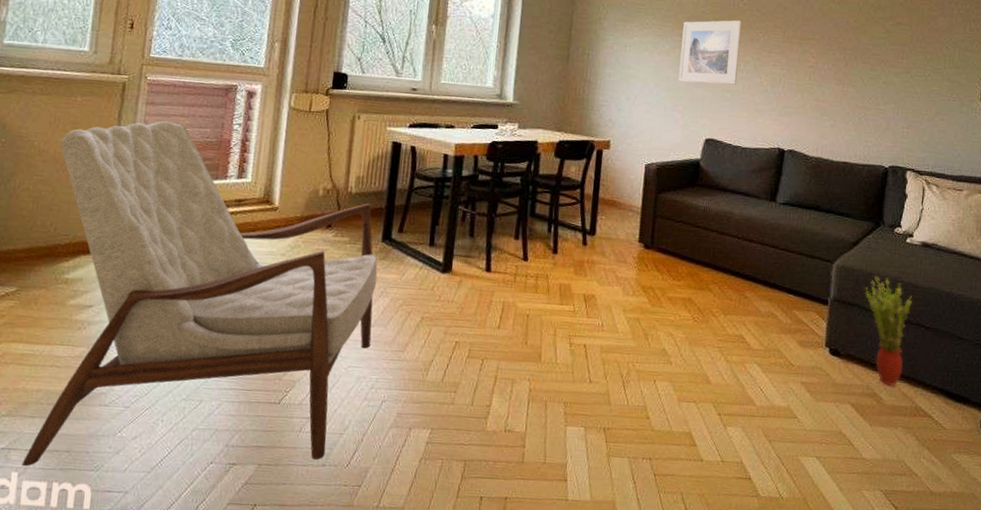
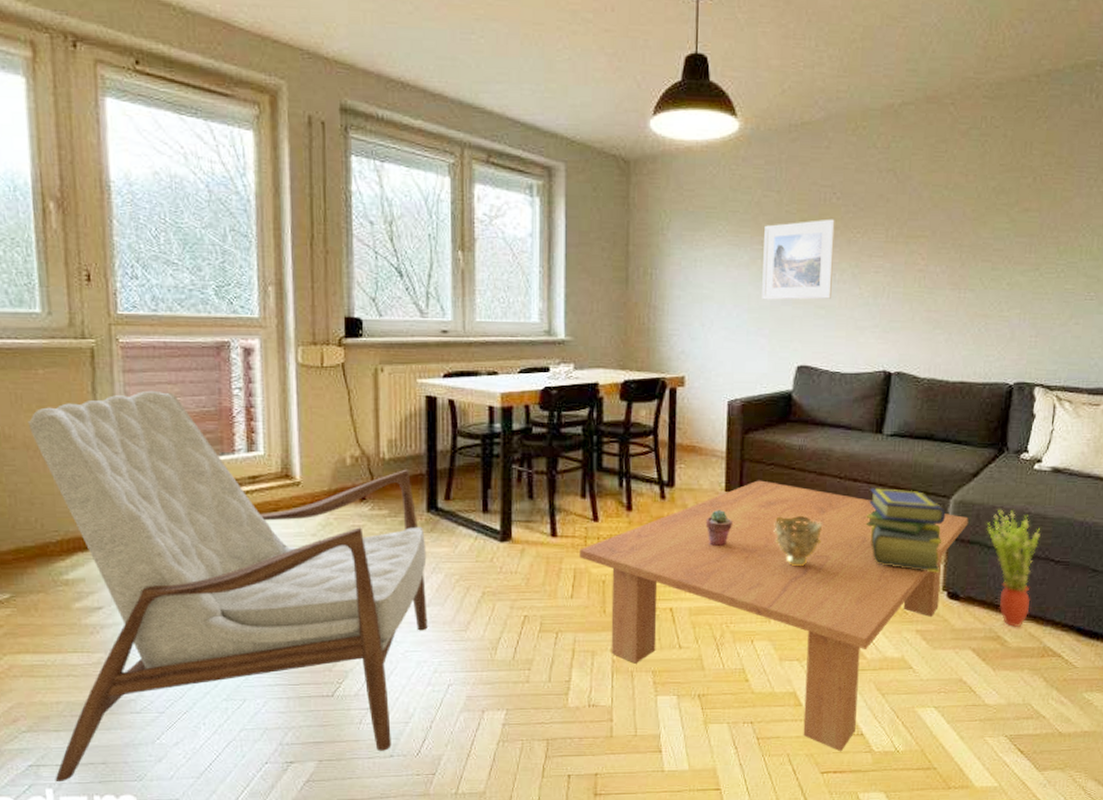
coffee table: none [508,235,849,494] -> present [579,480,969,752]
potted succulent: none [620,258,643,292] -> present [705,509,732,547]
decorative bowl: none [679,268,721,315] -> present [774,516,822,567]
stack of books: none [759,249,829,330] -> present [865,488,946,573]

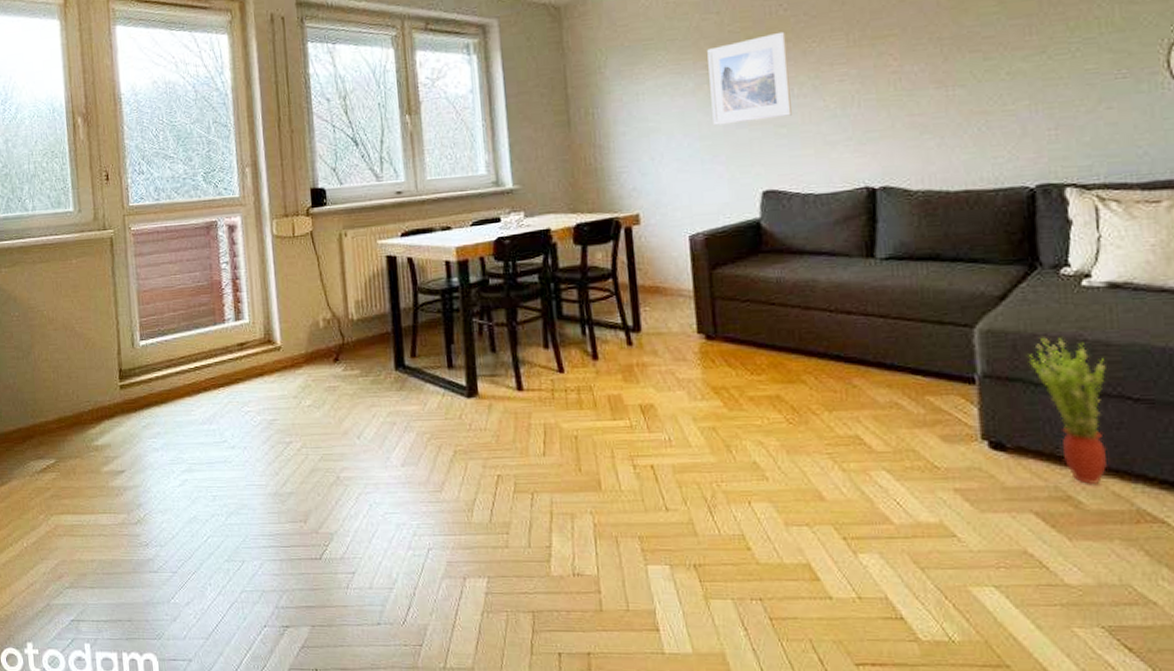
armchair: present [27,390,428,783] -> none [65,270,404,638]
coffee table: present [579,480,969,752] -> none [547,319,1003,639]
potted succulent: present [705,509,732,547] -> none [679,353,710,396]
decorative bowl: present [774,516,822,567] -> none [758,357,819,416]
stack of books: present [865,488,946,573] -> none [868,320,975,418]

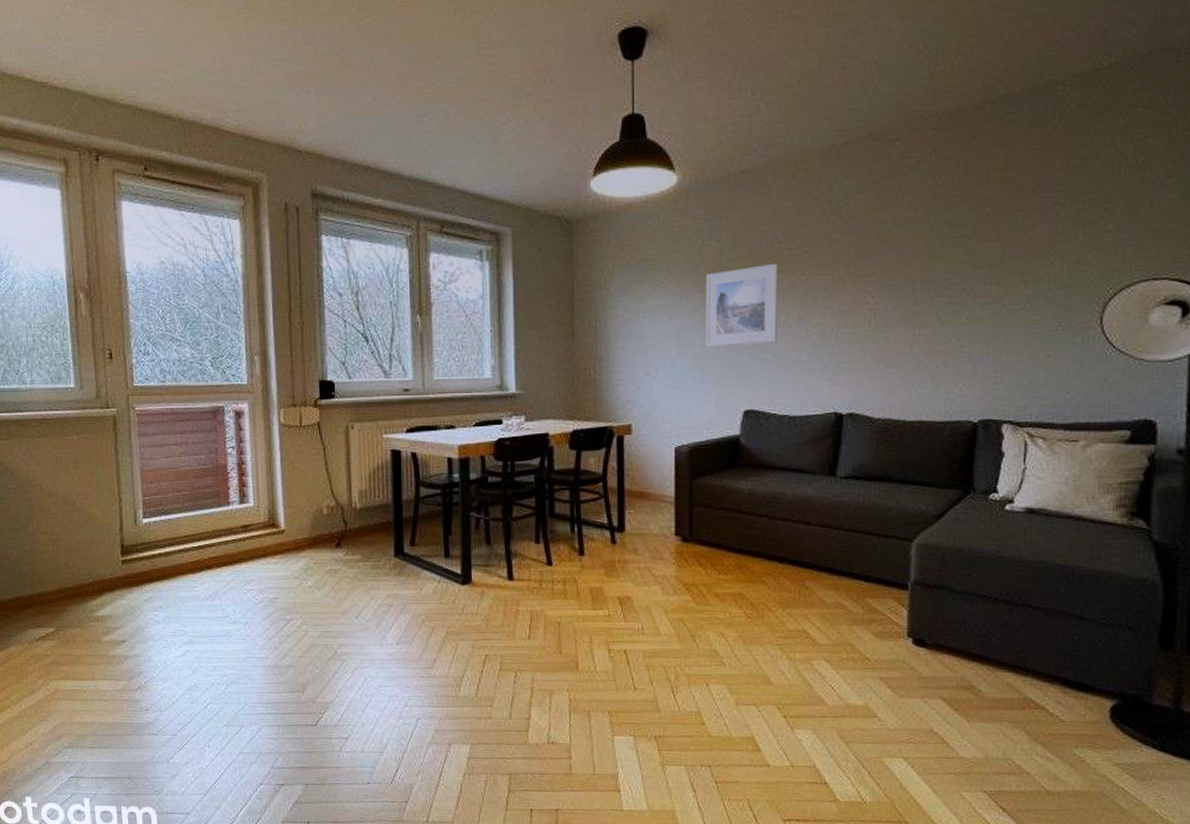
potted plant: present [1028,337,1107,485] -> none [953,552,1016,678]

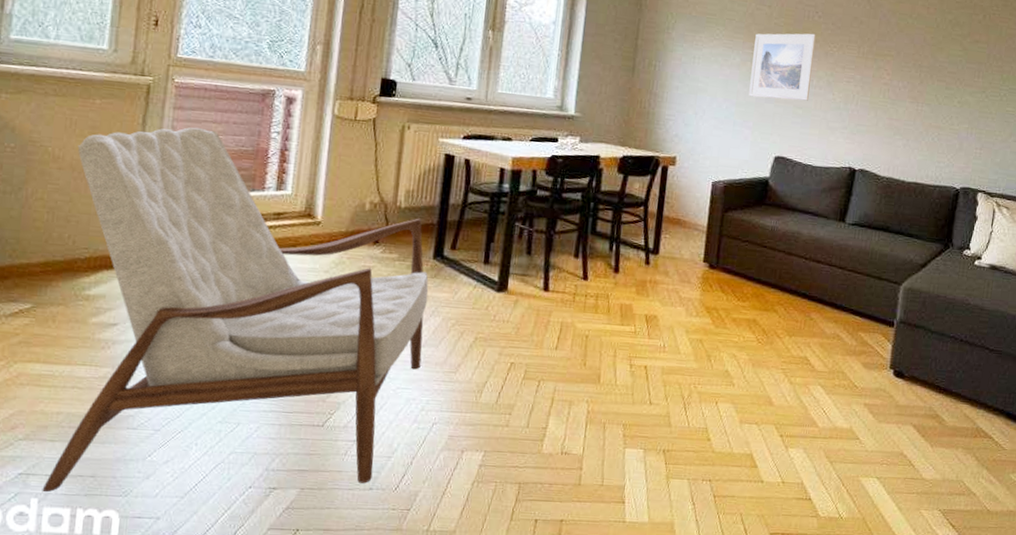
armchair: none [66,451,398,793] -> present [42,127,429,493]

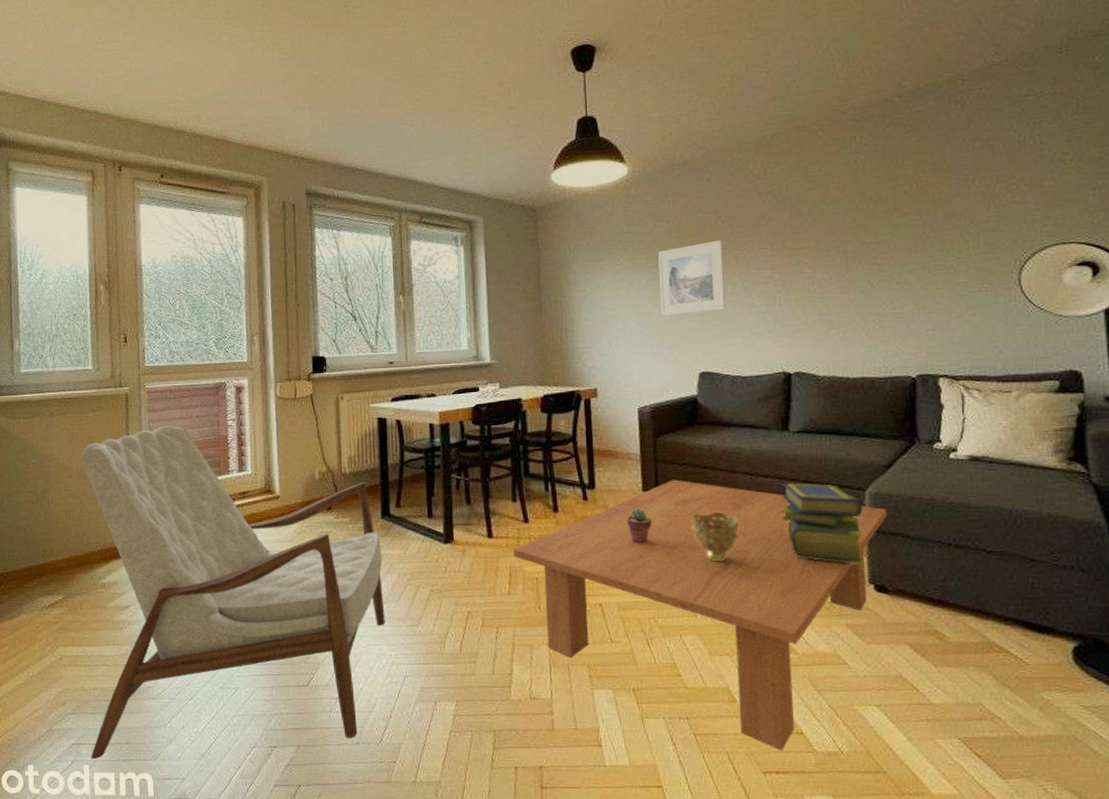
coffee table: none [567,254,916,515] -> present [513,479,888,751]
potted succulent: none [683,278,708,313] -> present [626,508,652,544]
decorative bowl: none [744,289,787,337] -> present [691,513,740,562]
stack of books: none [825,270,896,352] -> present [781,483,864,565]

